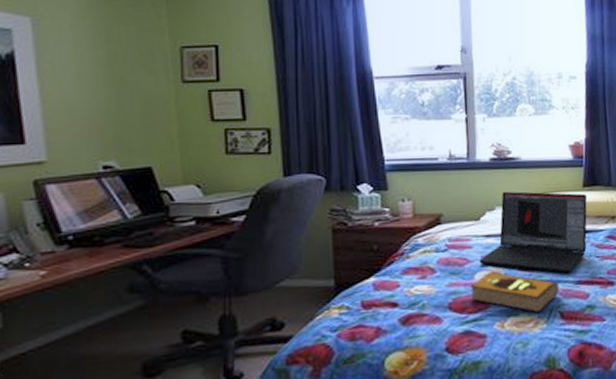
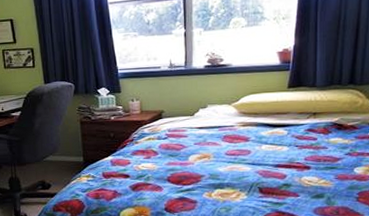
hardback book: present [470,271,559,313] -> none [185,155,260,188]
laptop: present [479,191,588,274] -> none [192,92,292,159]

